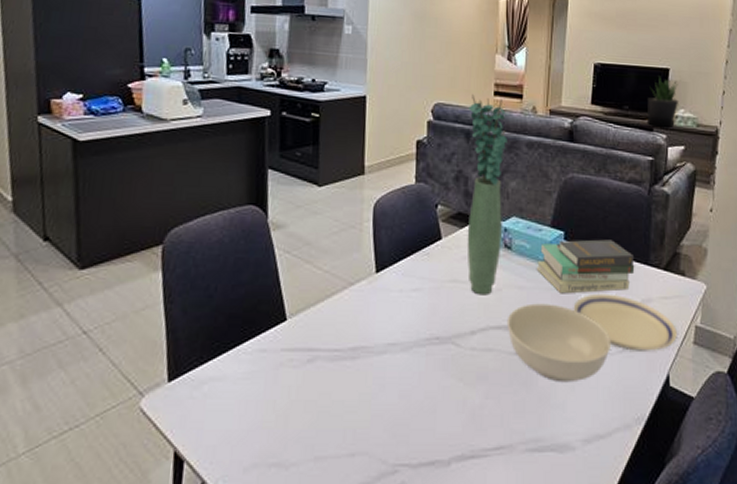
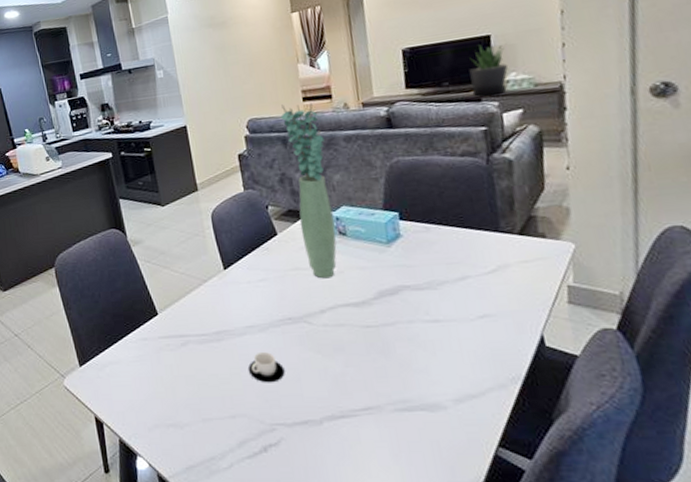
cup: none [380,375,421,414] -> present [247,351,285,383]
bowl: present [506,303,610,383] -> none [353,279,470,349]
books: present [537,239,635,294] -> none [375,213,484,270]
plate: present [573,293,677,351] -> none [420,264,547,316]

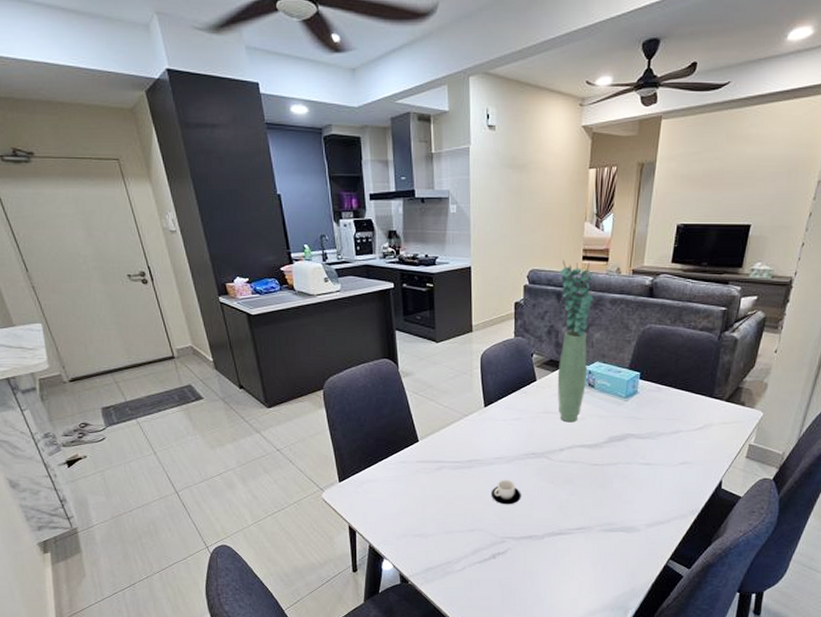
planter: present [469,44,509,97] -> none [723,232,758,280]

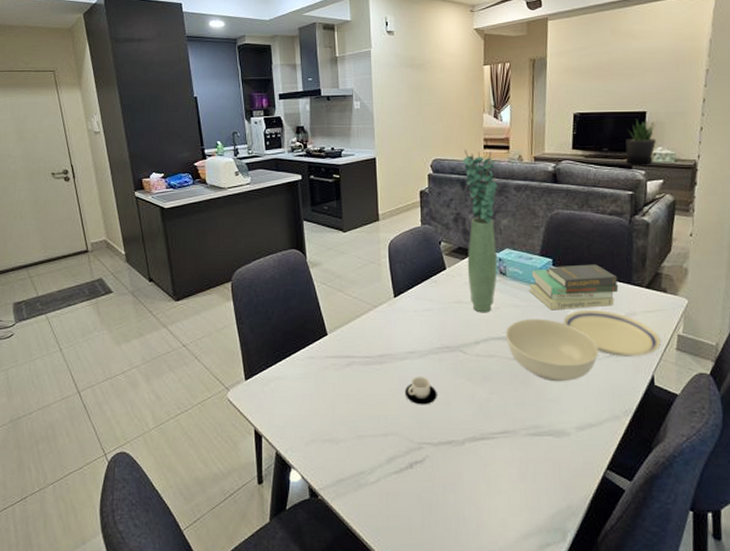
bowl: none [589,428,674,485] -> present [505,318,598,382]
books: none [616,378,701,421] -> present [529,264,619,310]
plate: none [644,420,732,463] -> present [563,309,660,356]
planter: none [723,232,758,280] -> present [625,119,657,164]

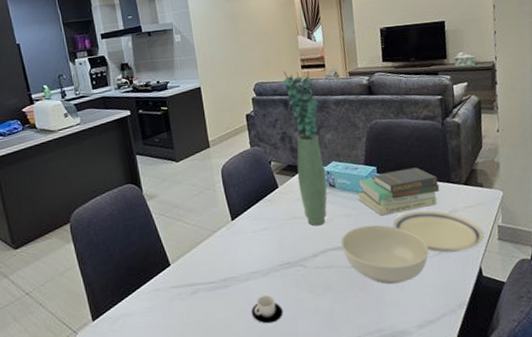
planter: present [625,119,657,164] -> none [429,28,457,71]

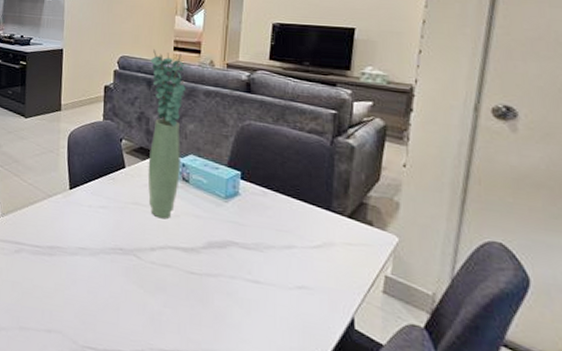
cup: present [251,294,283,324] -> none [72,274,106,307]
bowl: present [340,224,429,284] -> none [184,231,289,308]
books: present [358,167,440,216] -> none [214,180,316,231]
plate: present [393,210,484,252] -> none [249,231,363,293]

